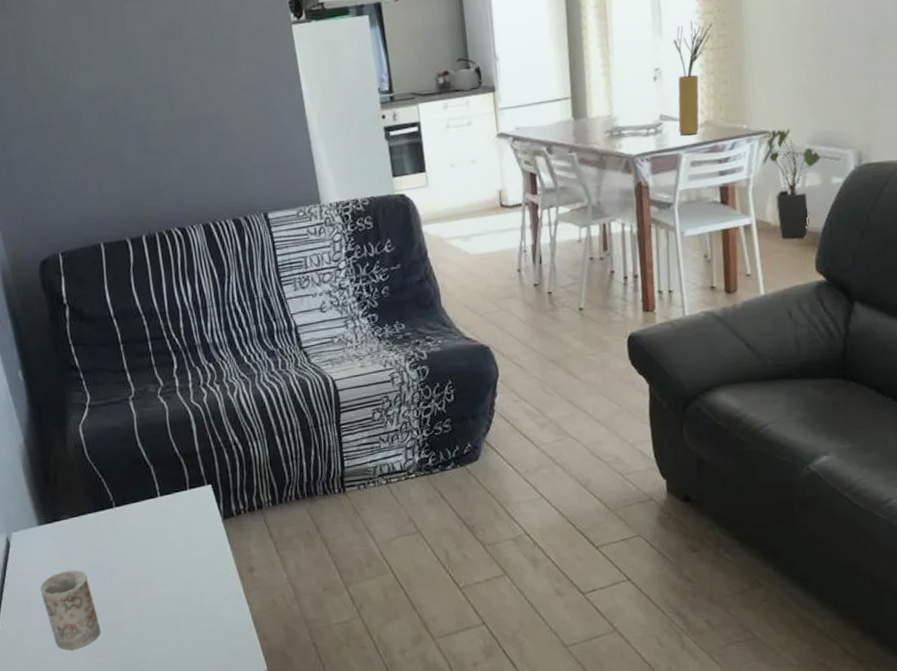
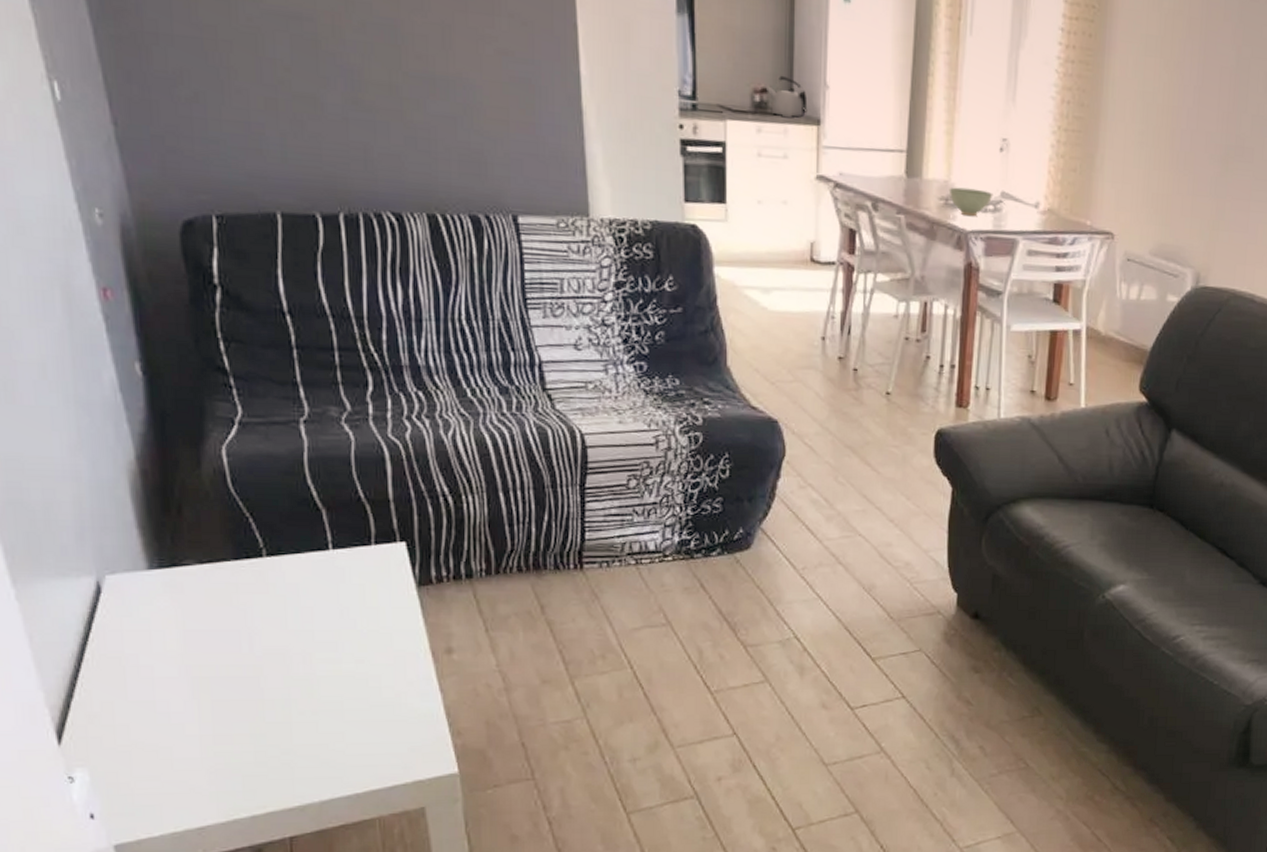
mug: present [40,570,101,650] -> none [144,631,230,733]
bowl: none [612,117,653,142] -> present [949,187,993,216]
vase: present [673,20,713,136] -> none [1019,93,1070,221]
house plant: present [763,129,823,239] -> none [1102,232,1162,354]

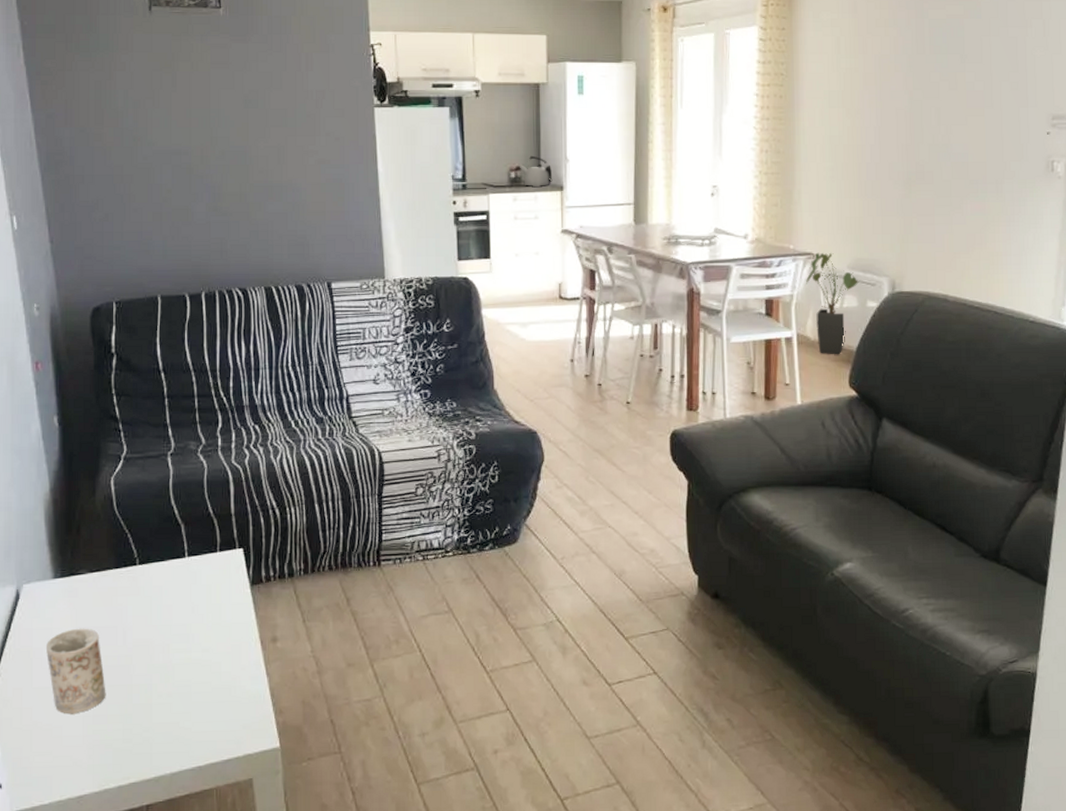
mug: none [144,631,230,733] -> present [46,628,106,714]
bowl: present [949,187,993,216] -> none [670,228,708,250]
house plant: none [1102,232,1162,354] -> present [806,252,860,355]

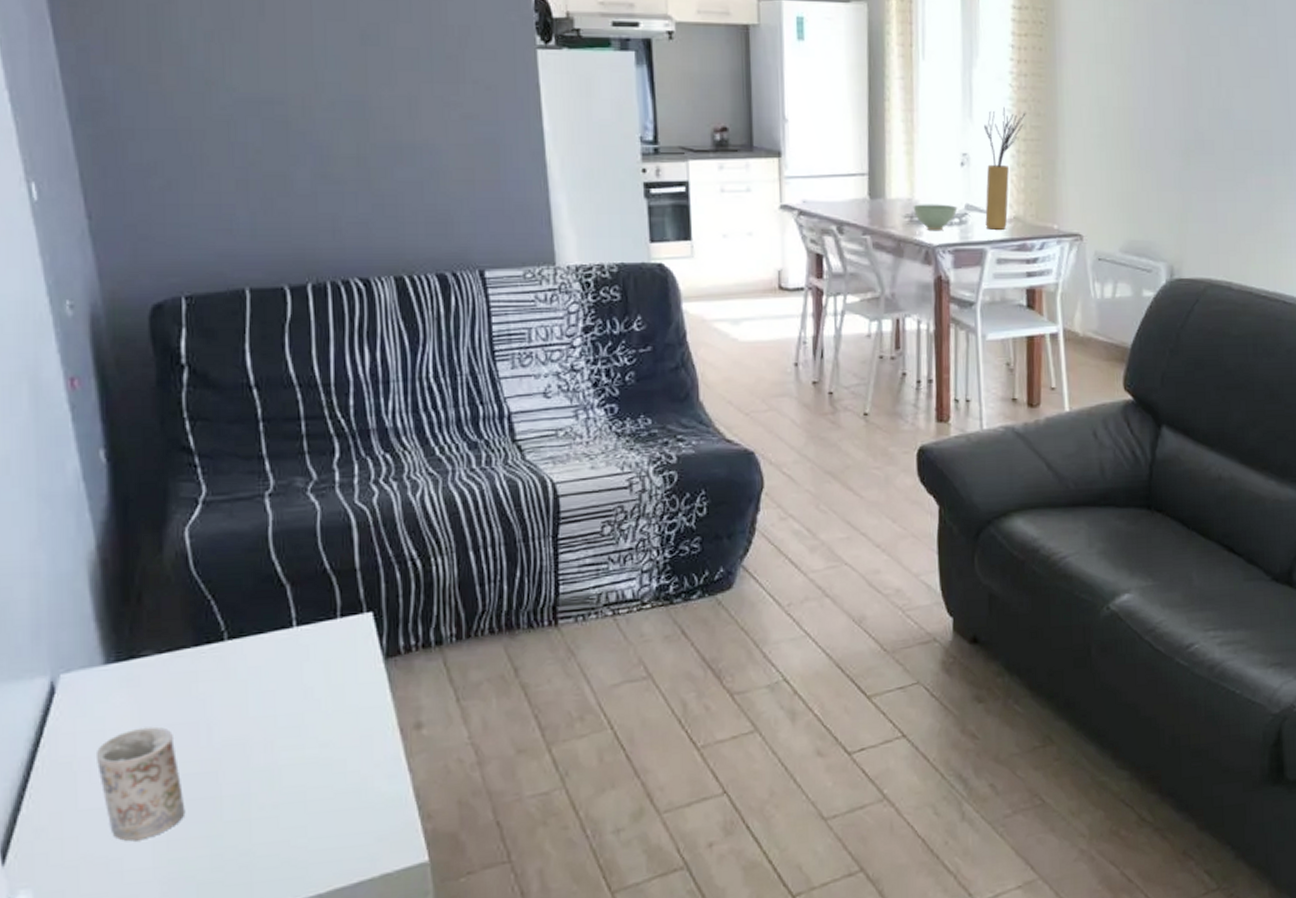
kettle: present [519,155,553,188] -> none [725,113,768,153]
bowl: none [670,228,708,250] -> present [913,204,958,230]
vase: none [731,146,768,249] -> present [984,106,1026,230]
house plant: present [806,252,860,355] -> none [1073,233,1135,353]

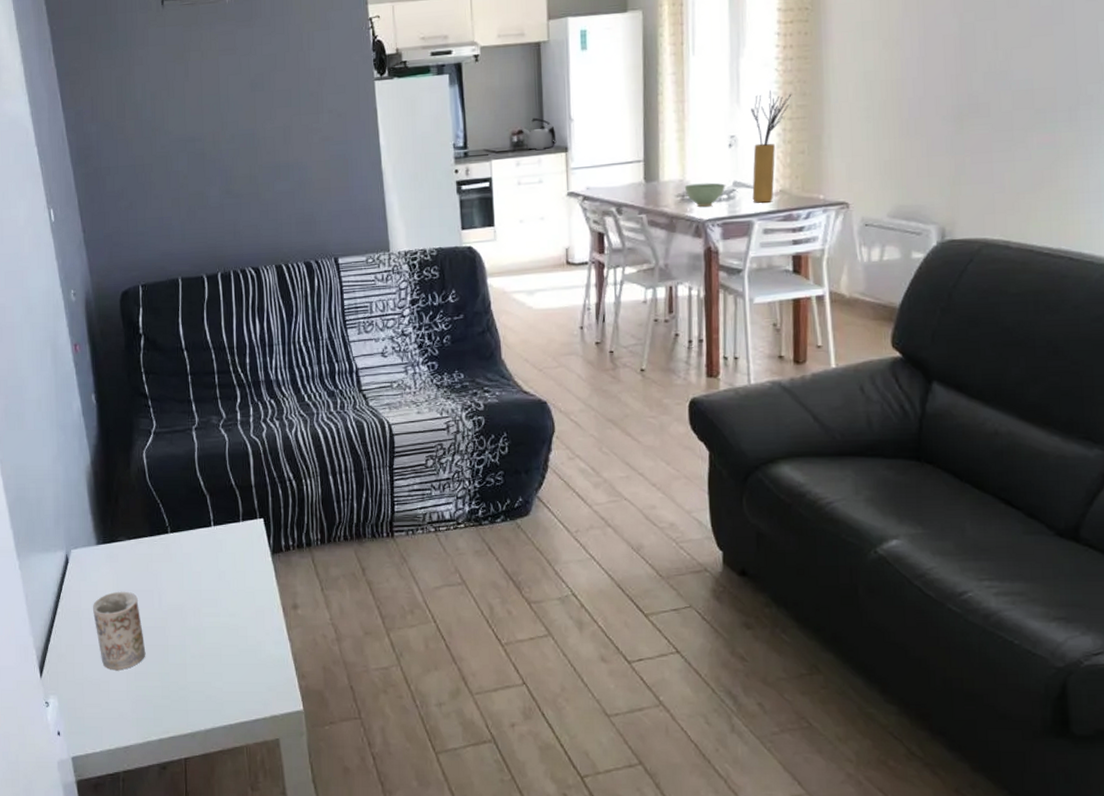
kettle: none [725,113,768,153] -> present [521,117,557,151]

